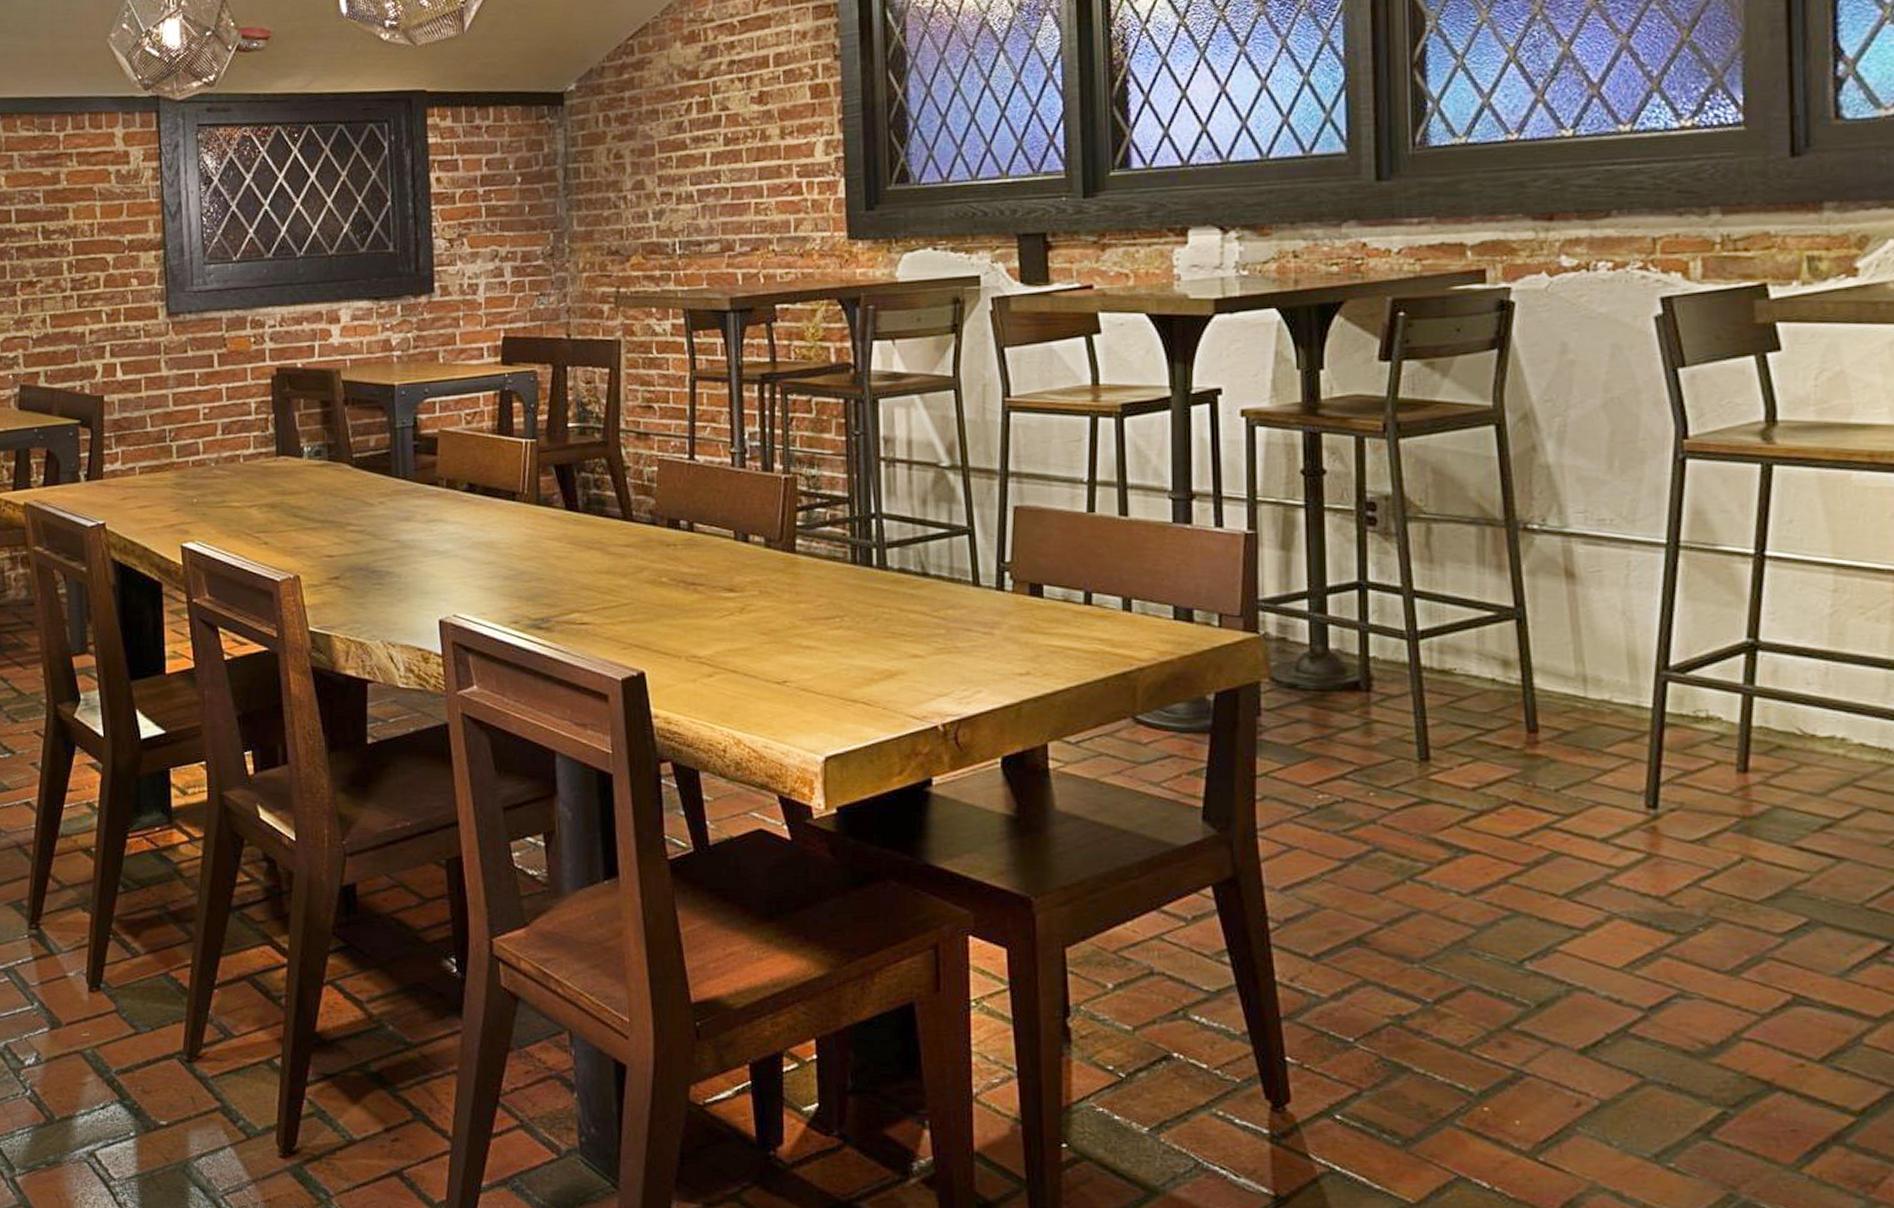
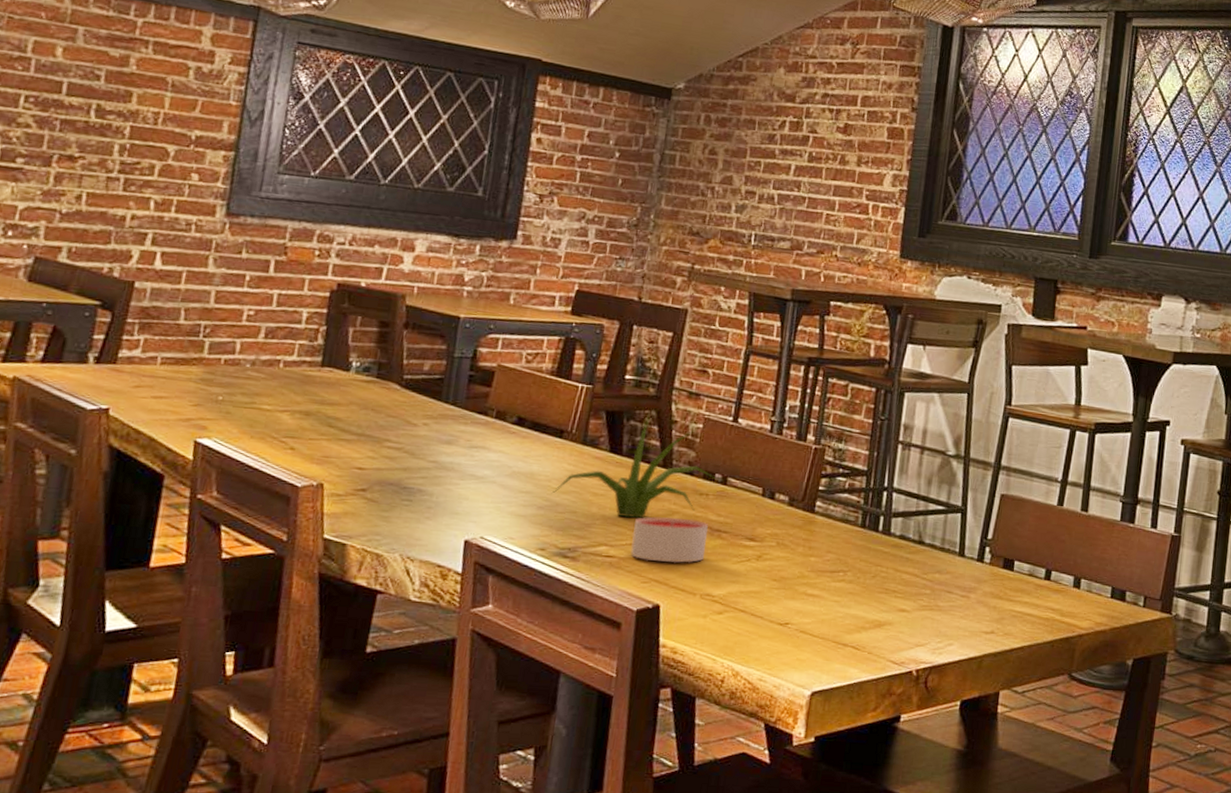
plant: none [514,463,683,580] -> present [551,414,717,519]
candle: none [603,573,684,625] -> present [630,516,708,564]

